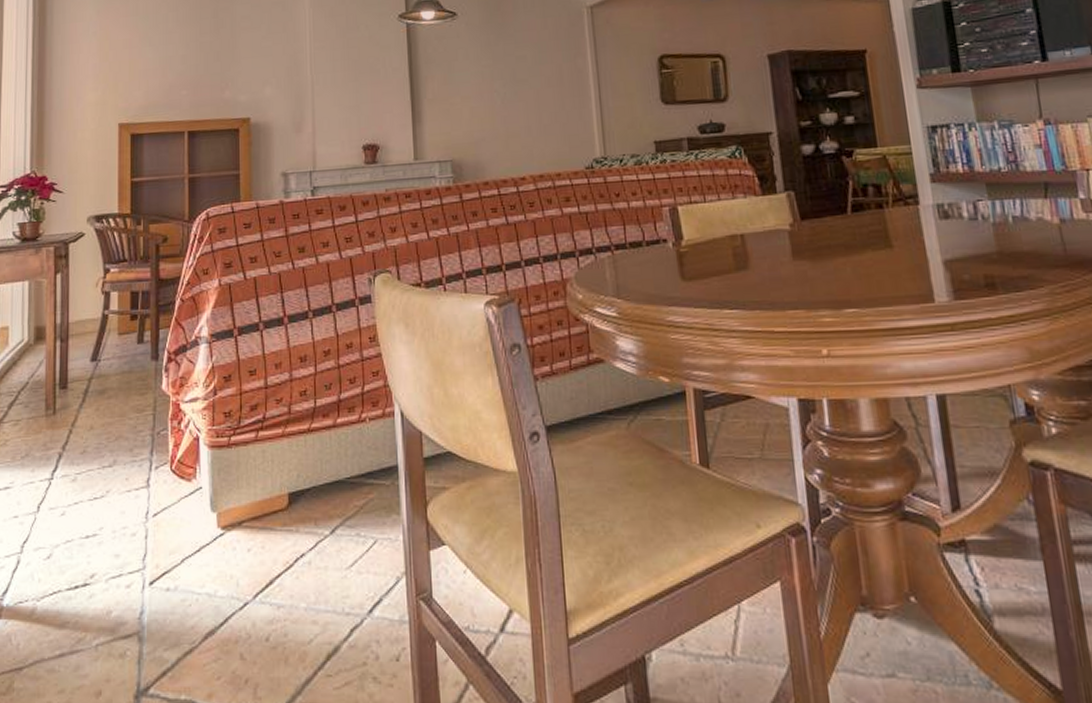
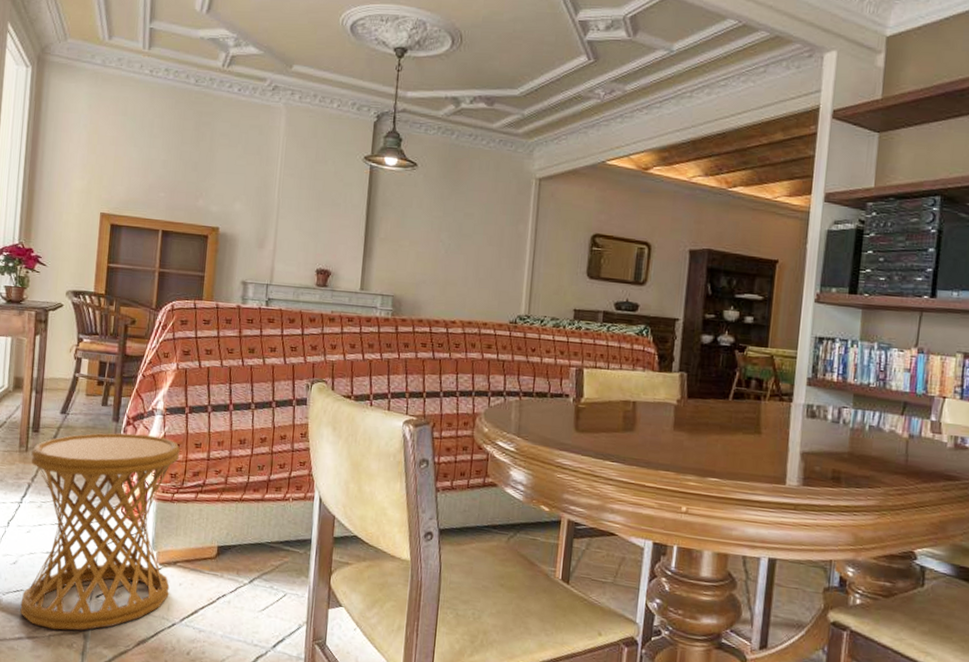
side table: none [59,369,237,636] -> present [20,433,181,631]

